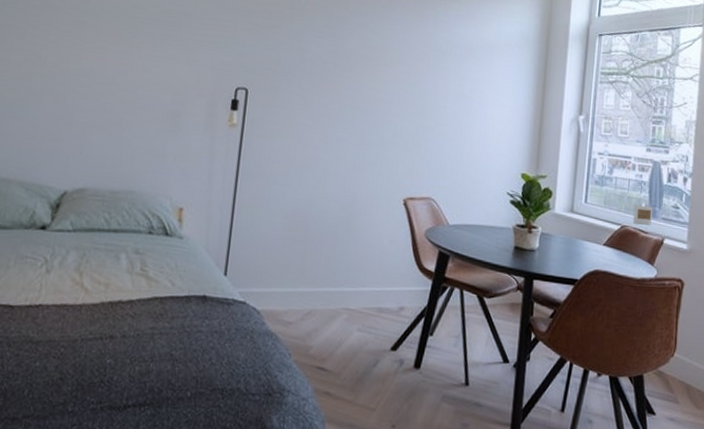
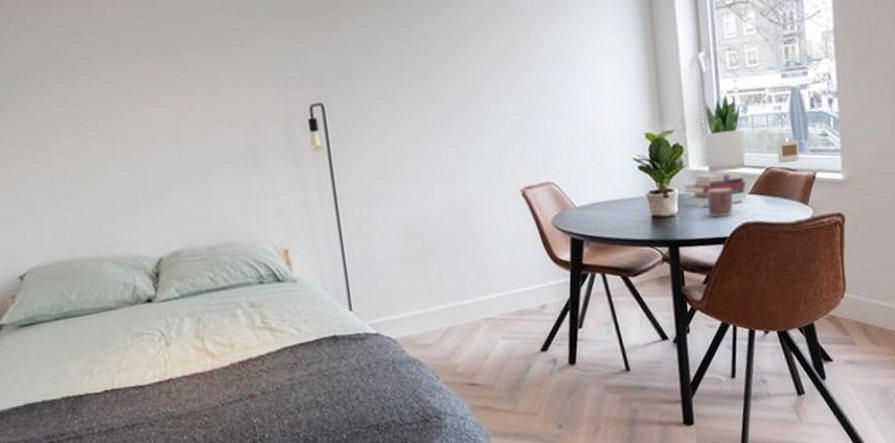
books: none [546,219,602,252] -> present [684,170,747,208]
mug: none [565,234,589,262] -> present [707,187,734,218]
planter: none [570,154,608,222] -> present [703,93,746,173]

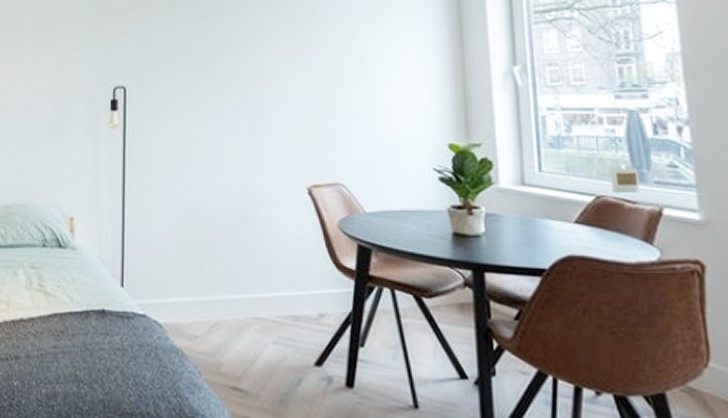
books: present [684,170,747,208] -> none [492,193,572,233]
planter: present [703,93,746,173] -> none [517,110,570,194]
mug: present [707,187,734,218] -> none [520,212,554,246]

